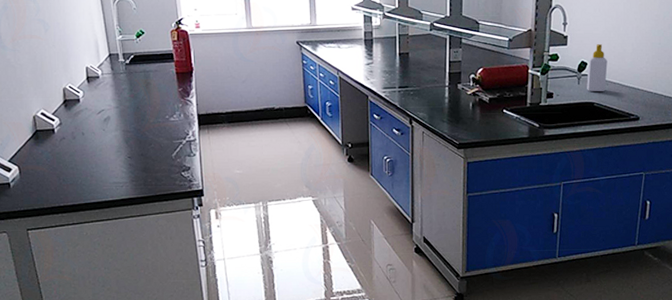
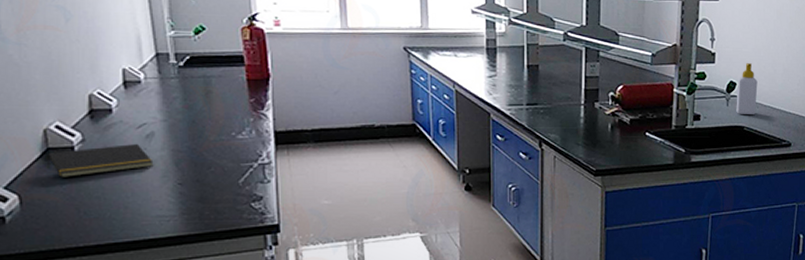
notepad: none [37,125,110,153] -> present [48,143,154,177]

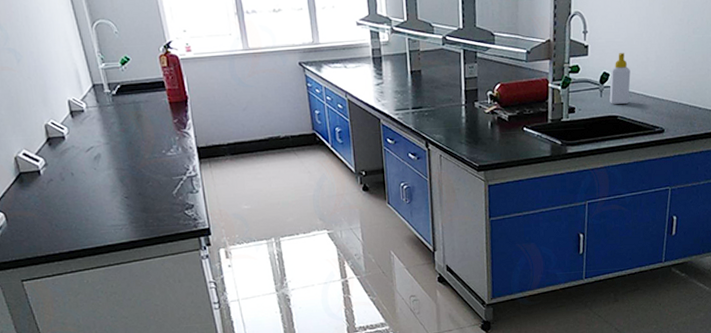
notepad: present [48,143,154,177] -> none [21,164,104,197]

